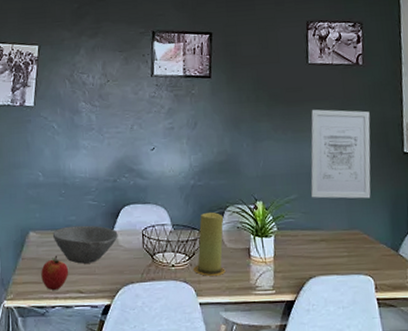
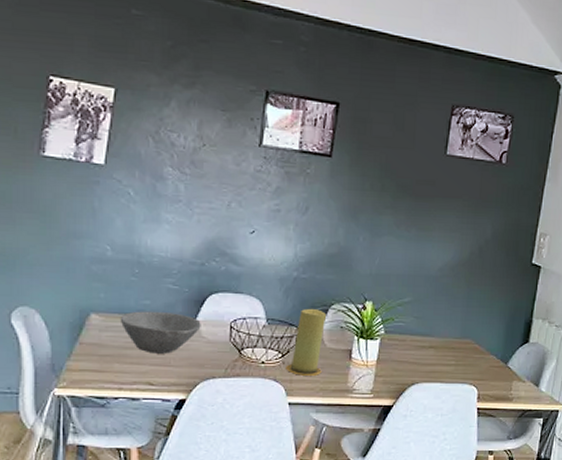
apple: present [41,256,69,290] -> none [103,343,138,380]
wall art: present [310,109,371,199] -> none [426,208,504,308]

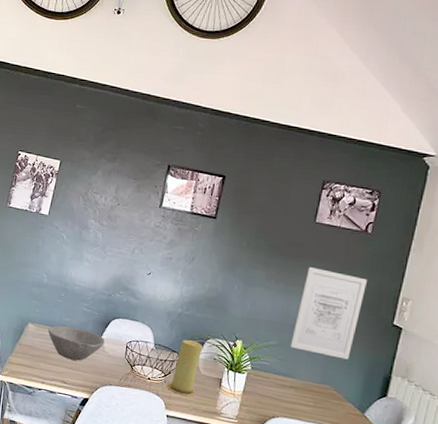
wall art: none [426,208,504,308] -> present [290,267,367,360]

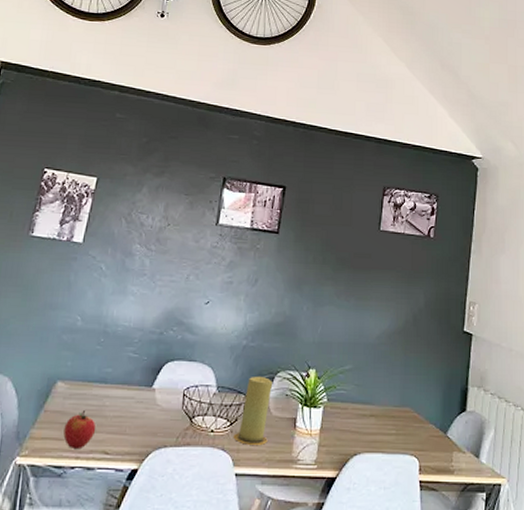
apple: none [33,348,58,376] -> present [63,411,96,448]
bowl: present [48,325,105,361] -> none [83,379,157,422]
wall art: present [290,267,367,360] -> none [365,279,435,376]

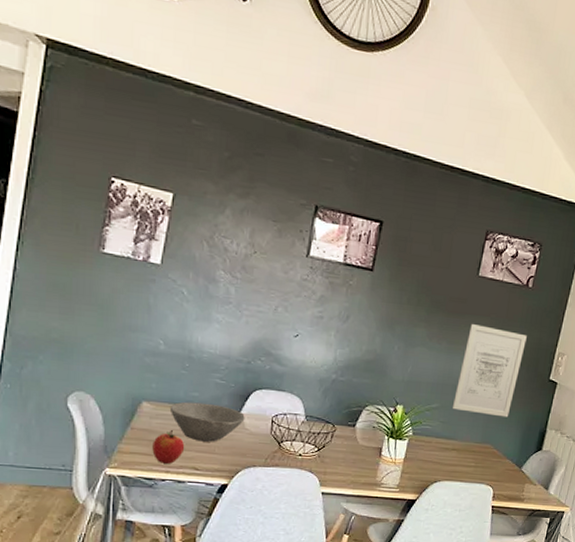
bowl: none [83,379,157,422] -> present [169,401,245,442]
candle: present [233,376,273,445] -> none [321,408,361,469]
wall art: none [365,279,435,376] -> present [452,324,527,417]

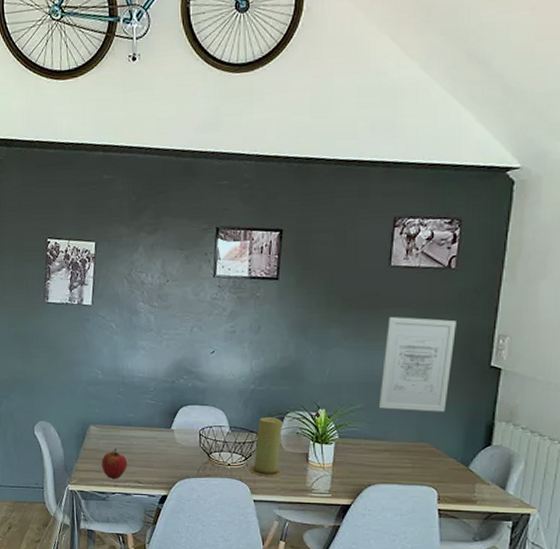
bowl: present [169,401,245,442] -> none [112,422,176,457]
candle: none [321,408,361,469] -> present [249,416,283,476]

